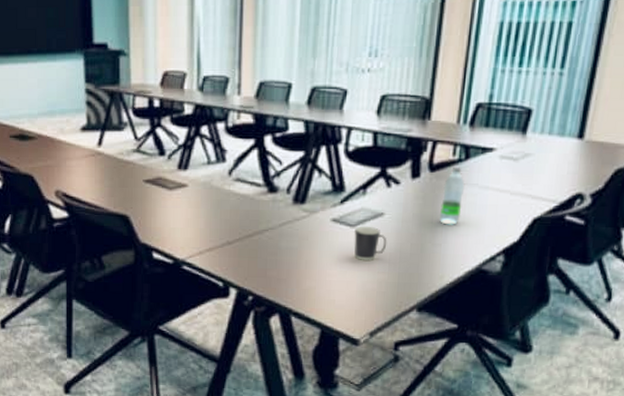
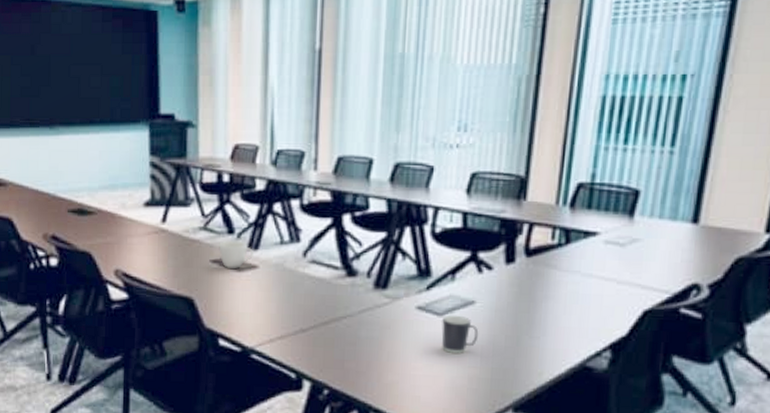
cup: none [151,161,183,187] -> present [219,240,253,269]
bottle: present [440,168,465,225] -> none [538,253,566,316]

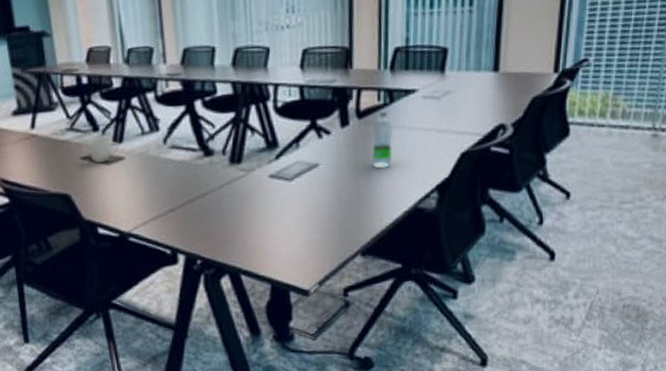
mug: present [441,315,479,353] -> none [291,178,325,212]
bottle: none [538,253,566,316] -> present [372,112,393,169]

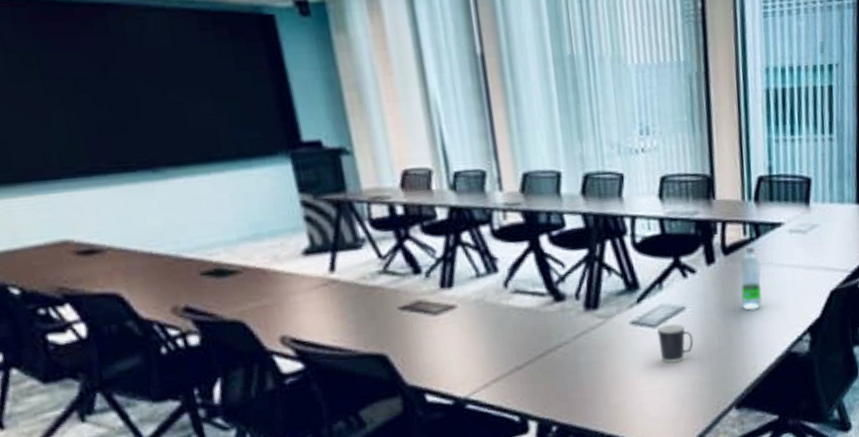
cup: present [86,136,119,163] -> none [405,280,448,314]
mug: none [291,178,325,212] -> present [656,324,694,363]

